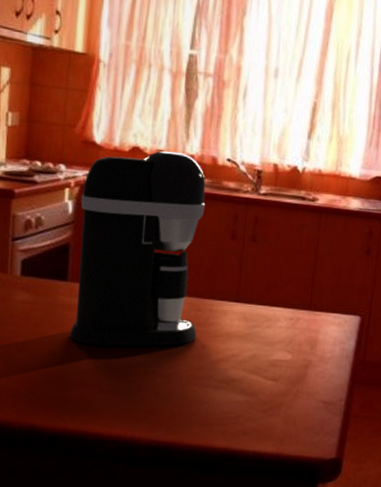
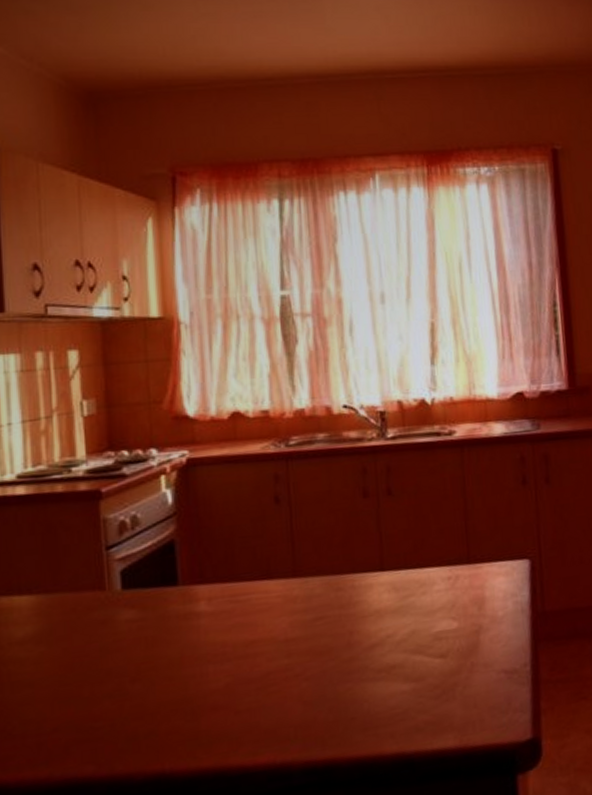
coffee maker: present [70,150,206,346] -> none [180,408,341,658]

